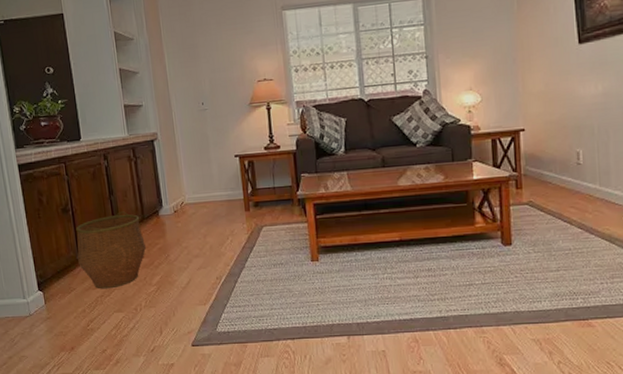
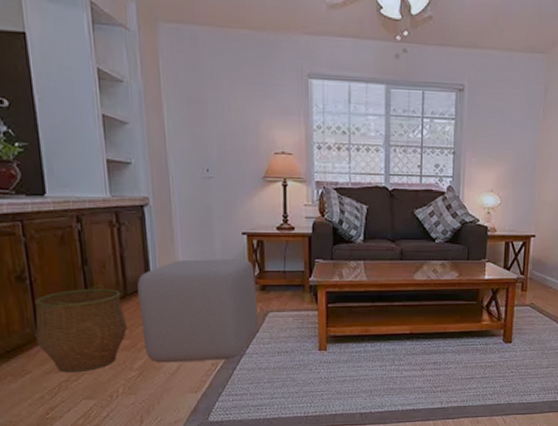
pouf: none [152,179,255,278] -> present [137,259,258,363]

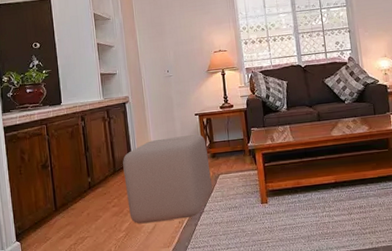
basket: present [34,285,128,373] -> none [53,165,117,237]

